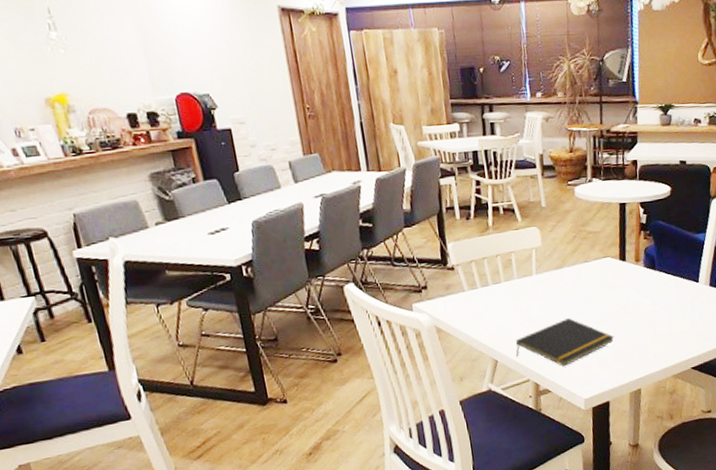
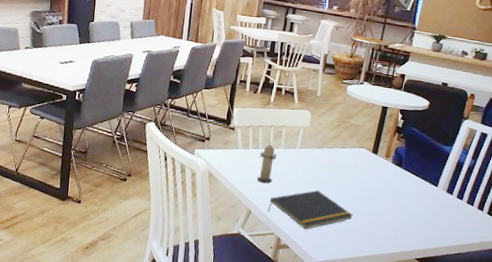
candle: none [491,275,515,325] -> present [257,142,277,184]

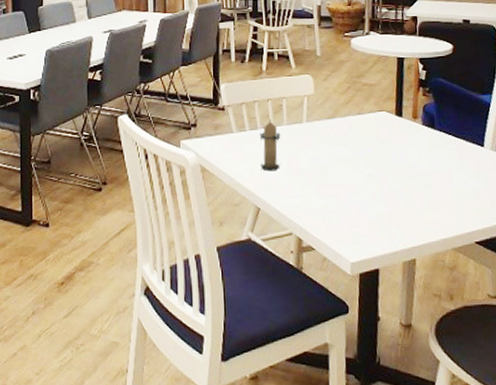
notepad: present [267,190,354,229] -> none [279,172,387,222]

